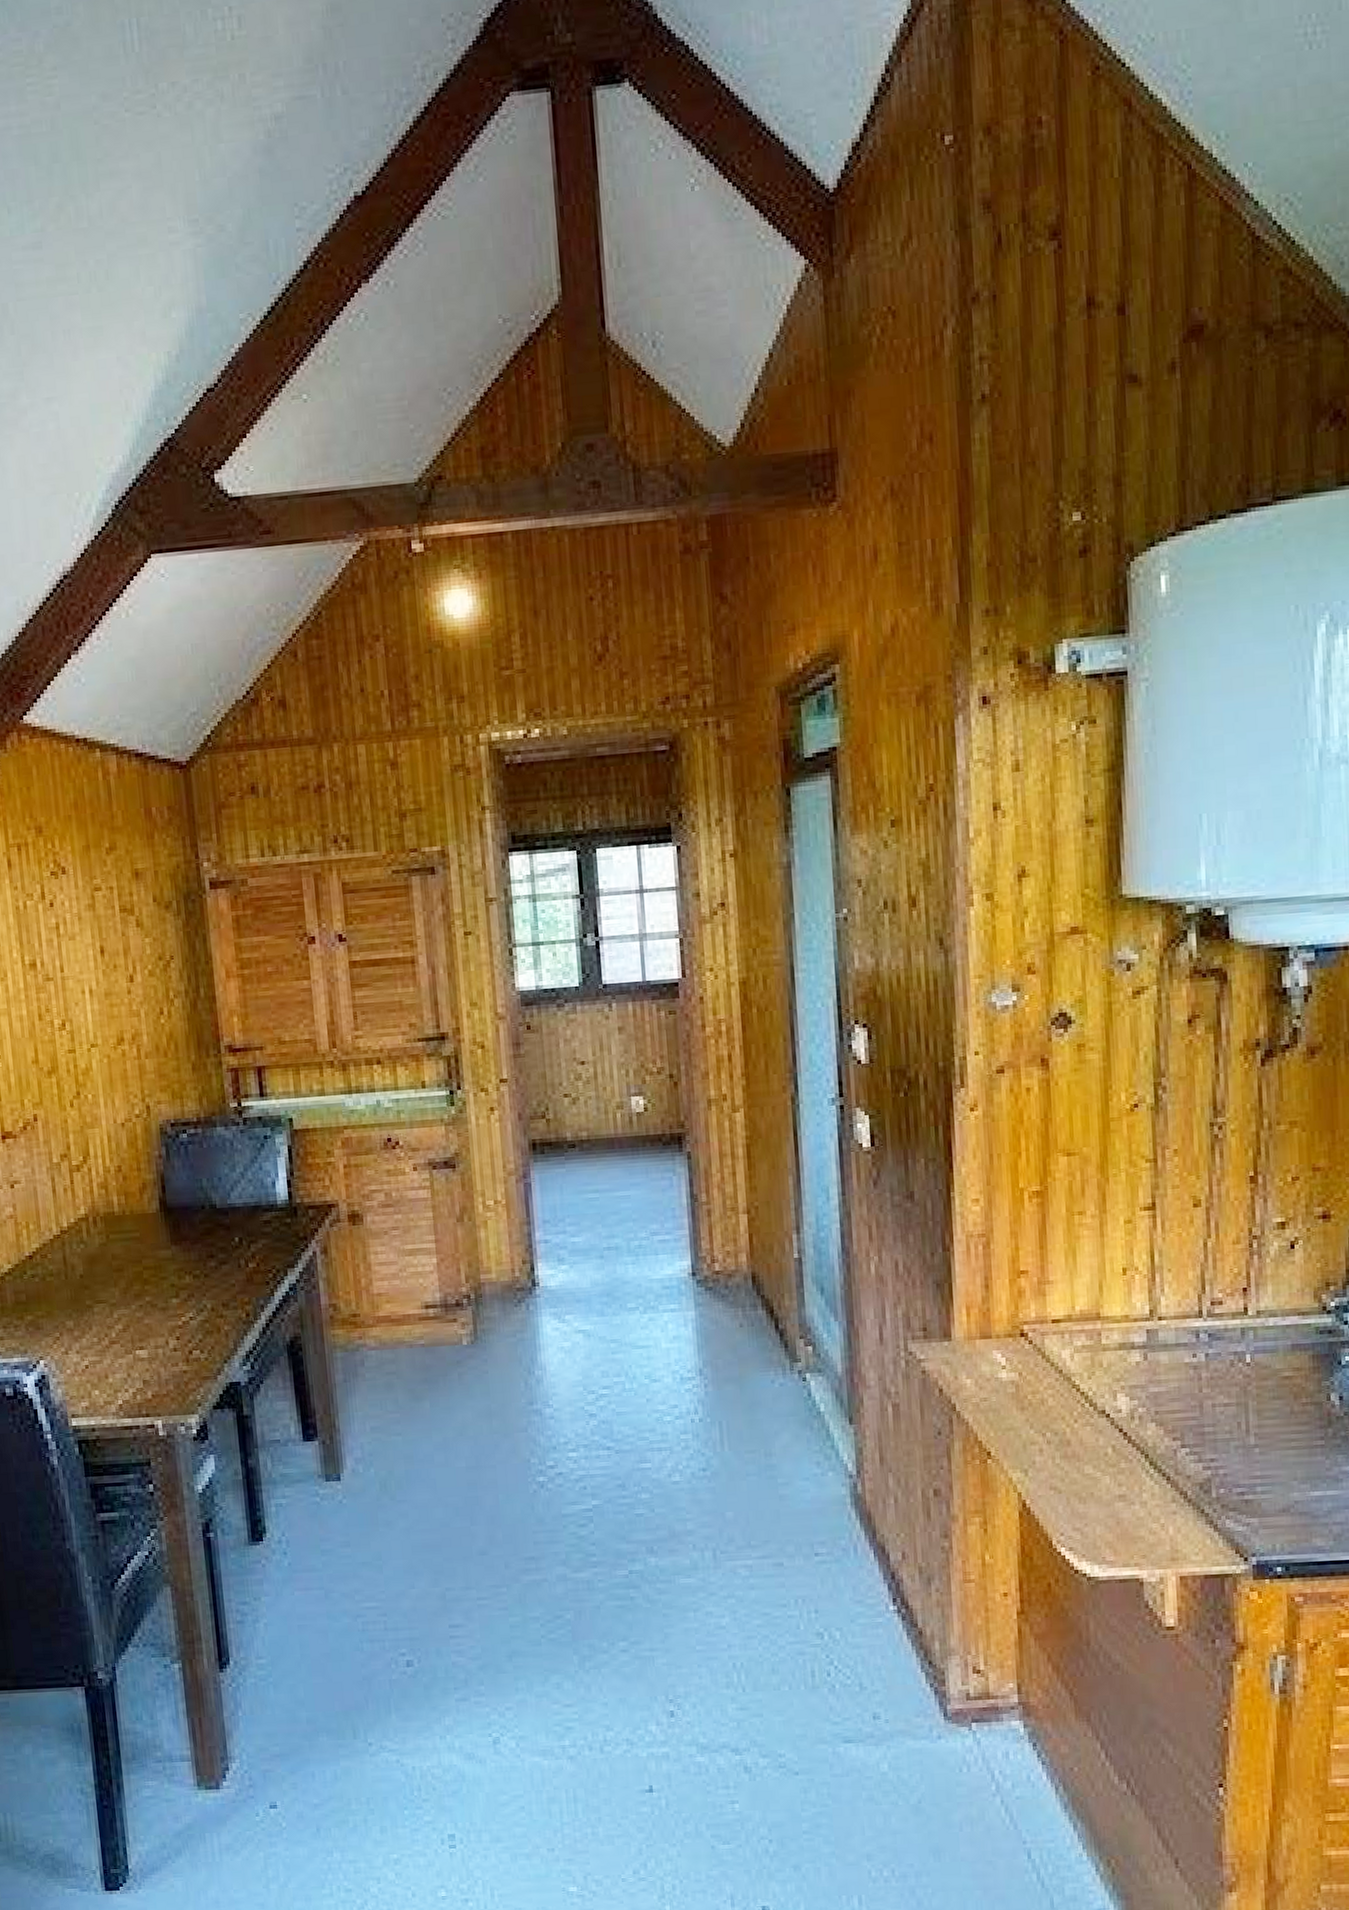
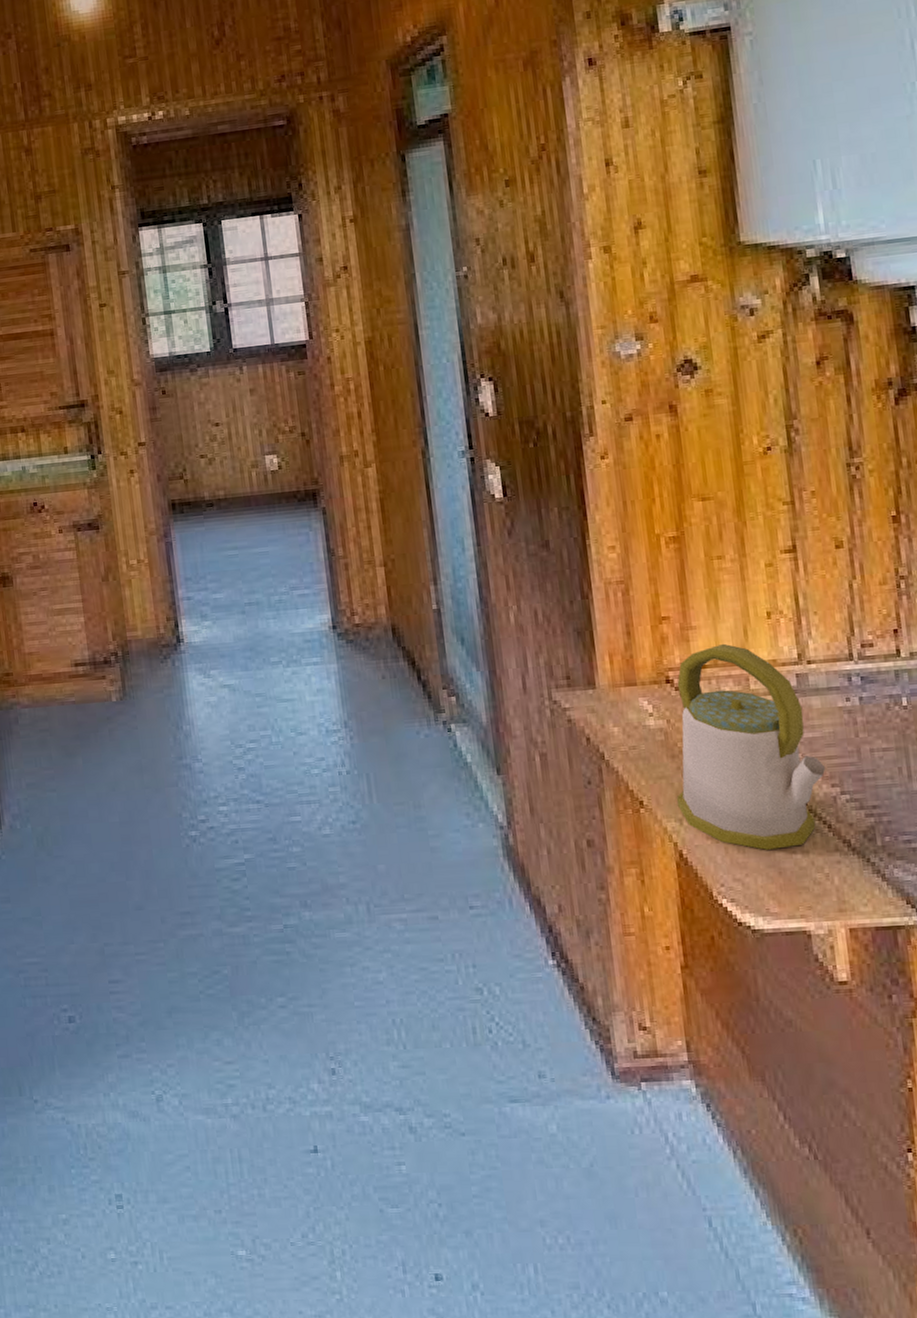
kettle: none [1023,1298,1169,1501] -> present [676,643,826,850]

